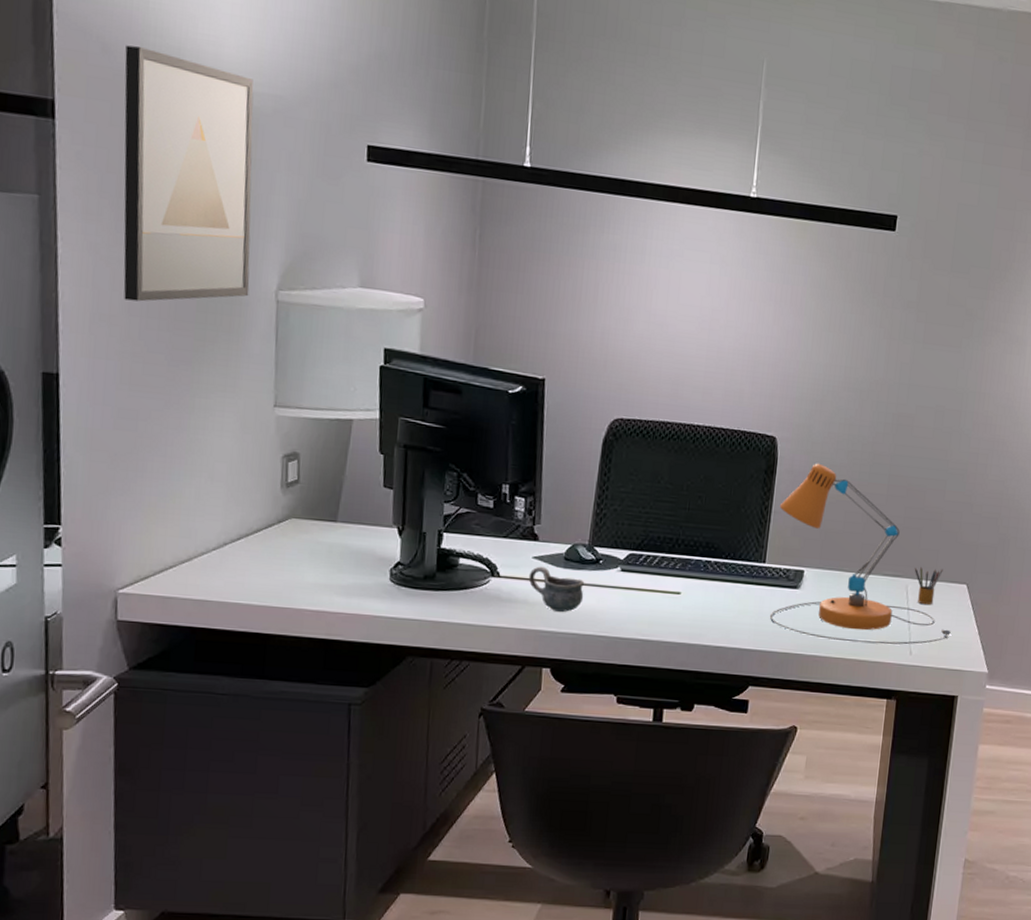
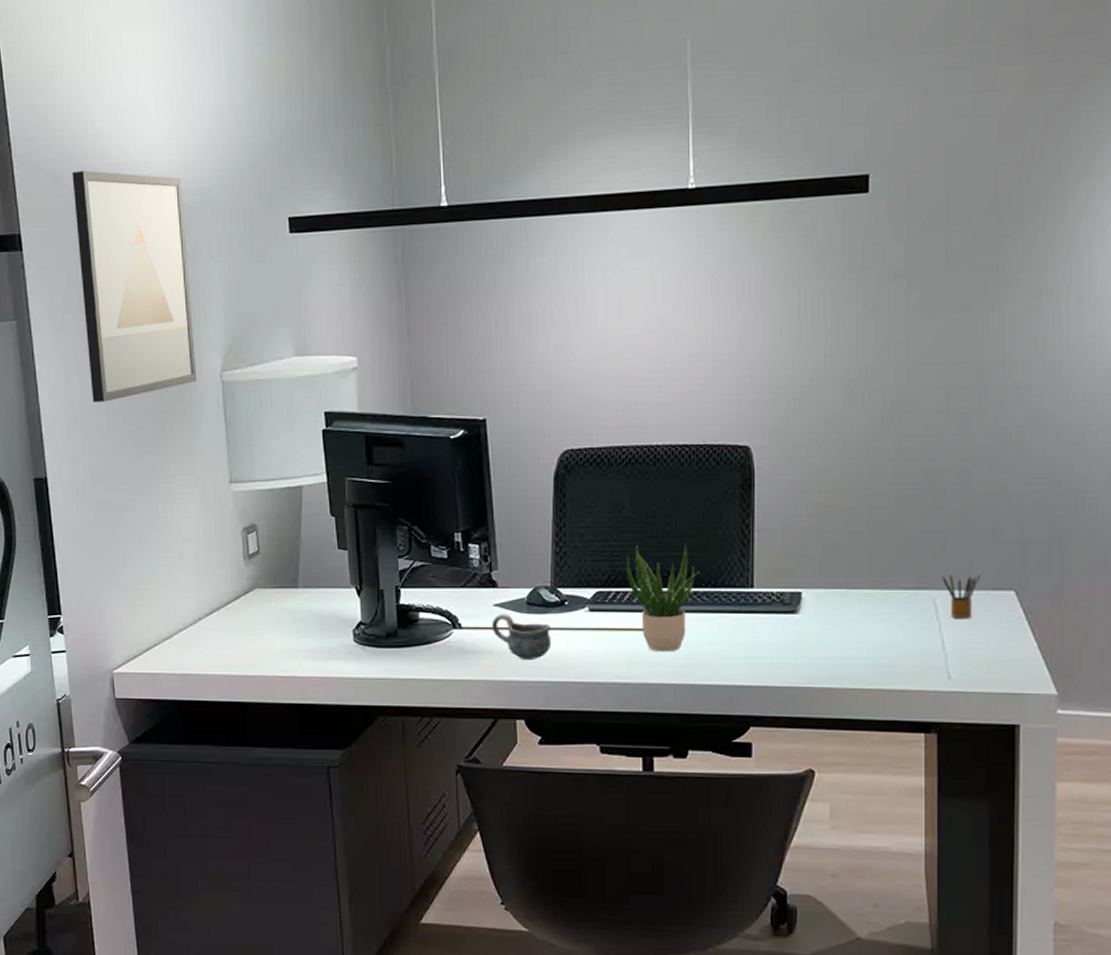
potted plant: none [658,514,723,615] -> present [625,542,701,652]
desk lamp: present [769,463,951,645] -> none [763,469,1000,670]

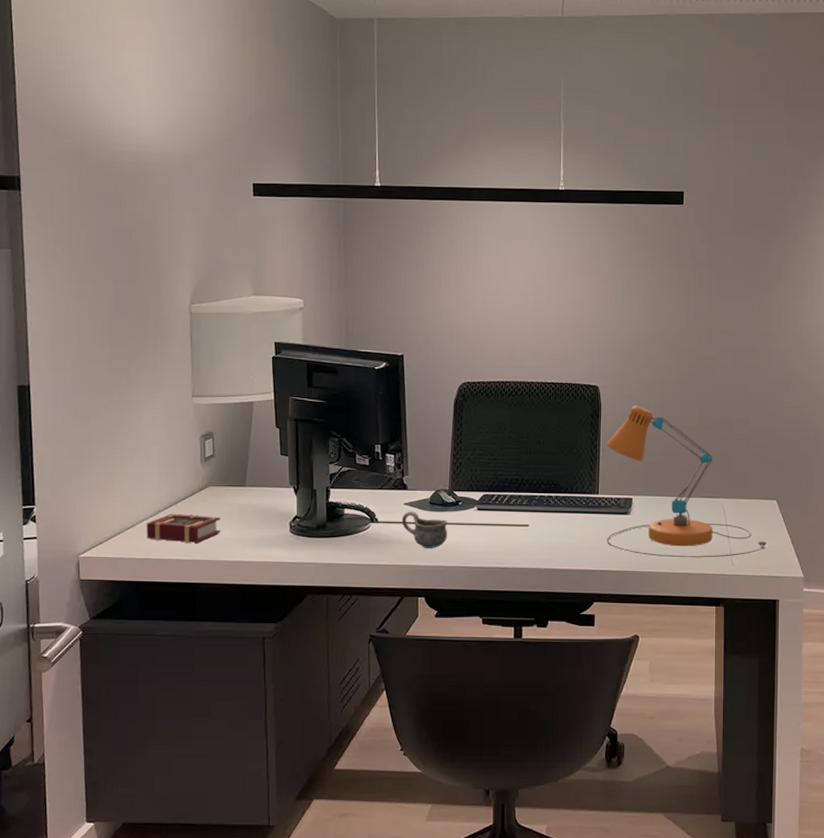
wall art: present [72,170,197,403] -> none [70,129,169,324]
book: none [186,621,272,655] -> present [146,513,221,543]
potted plant: present [625,542,701,652] -> none [506,458,561,543]
desk lamp: none [763,469,1000,670] -> present [606,405,767,558]
pencil box: present [941,575,980,619] -> none [728,488,754,521]

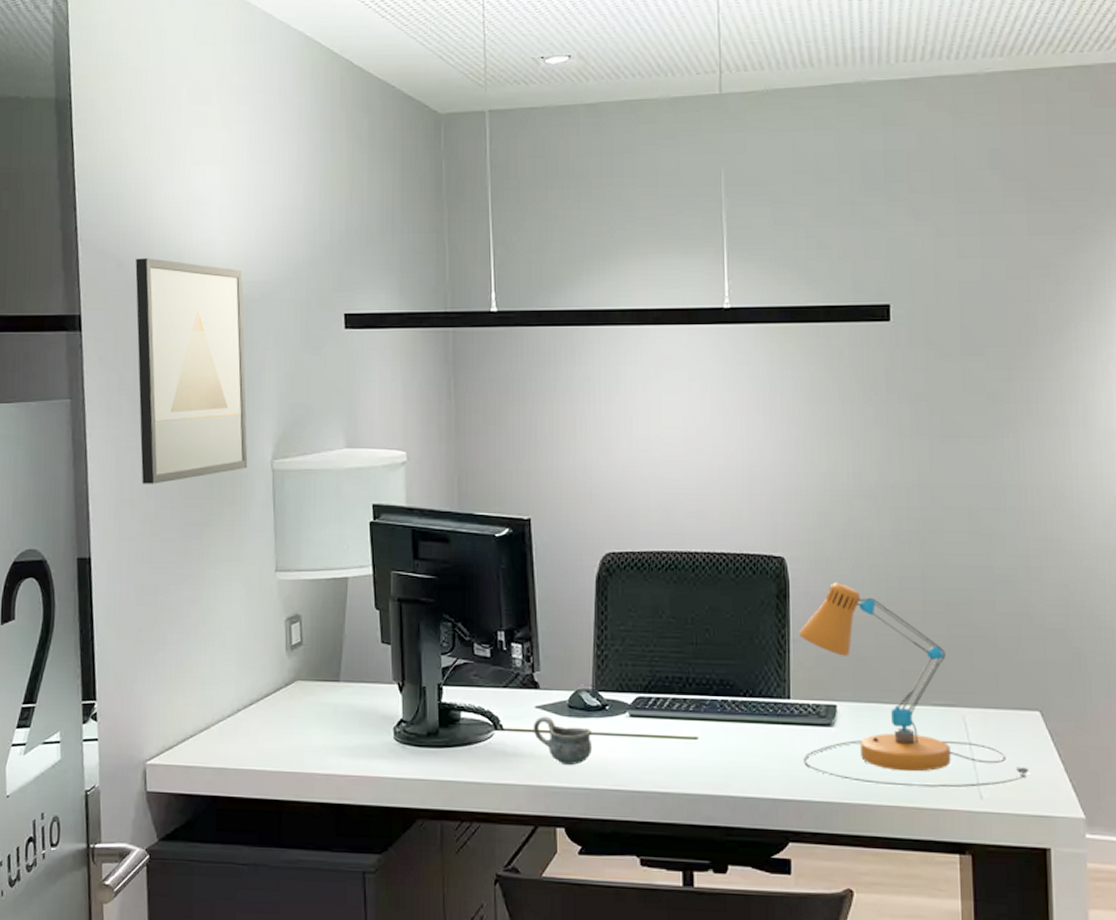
wall art: none [70,129,169,324] -> present [135,258,248,484]
book: present [146,513,221,543] -> none [223,713,311,750]

